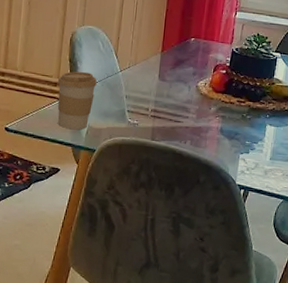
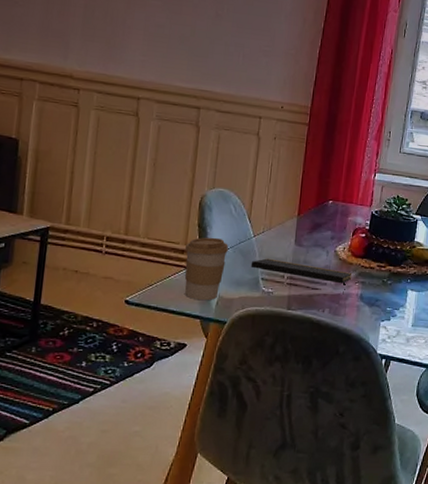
notepad: none [117,92,213,128] -> present [250,258,353,295]

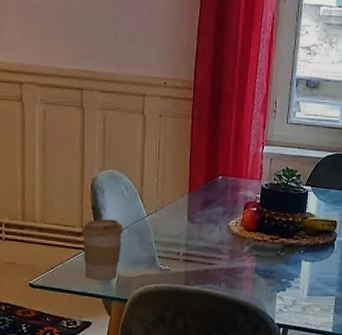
notepad: present [250,258,353,295] -> none [146,237,246,268]

